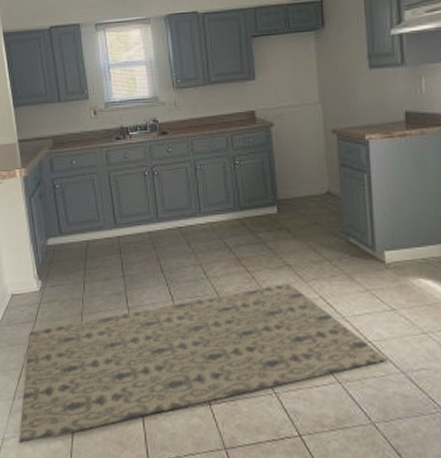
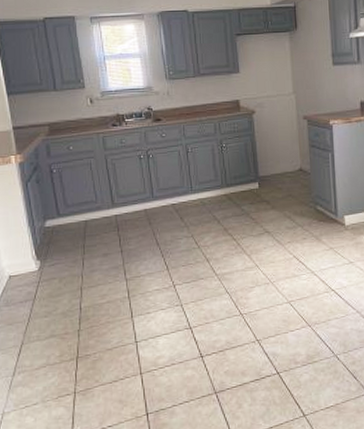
rug: present [19,283,387,444] -> none [19,247,346,416]

